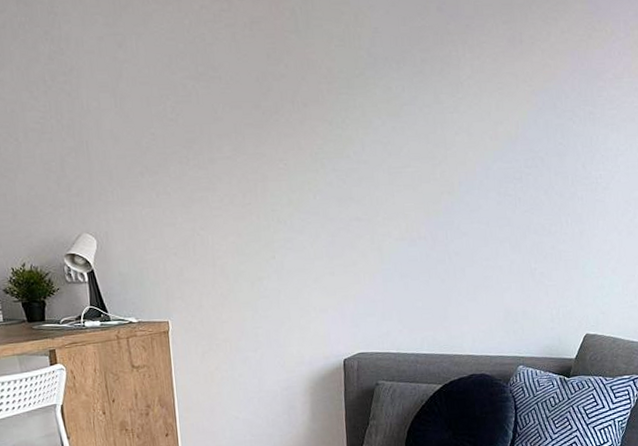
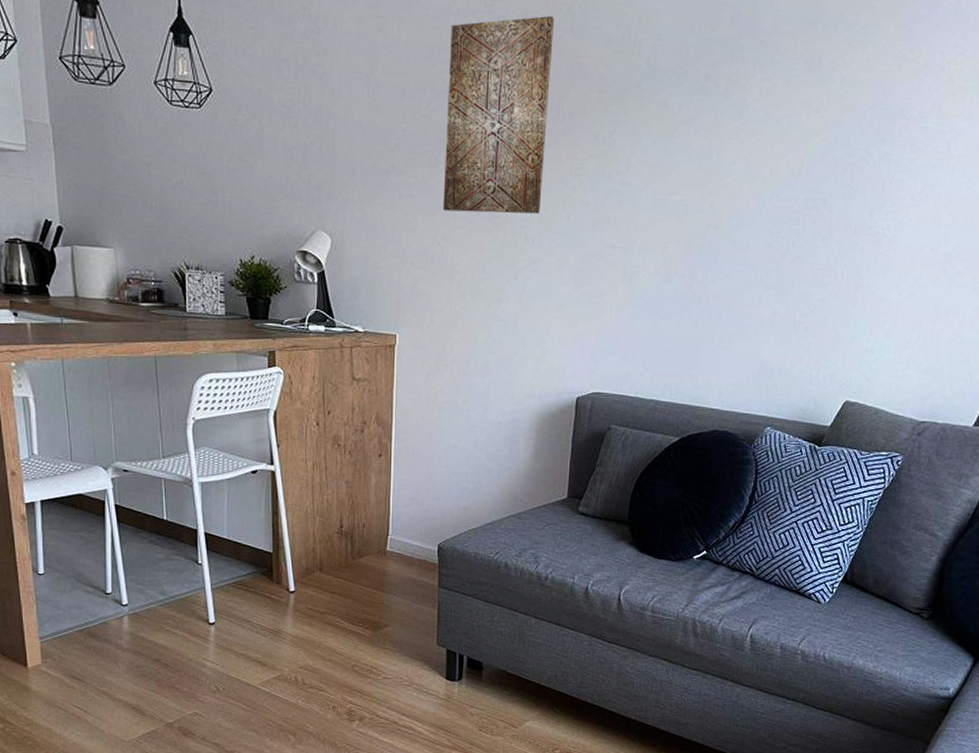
wall art: none [185,19,288,203] -> present [442,15,554,214]

